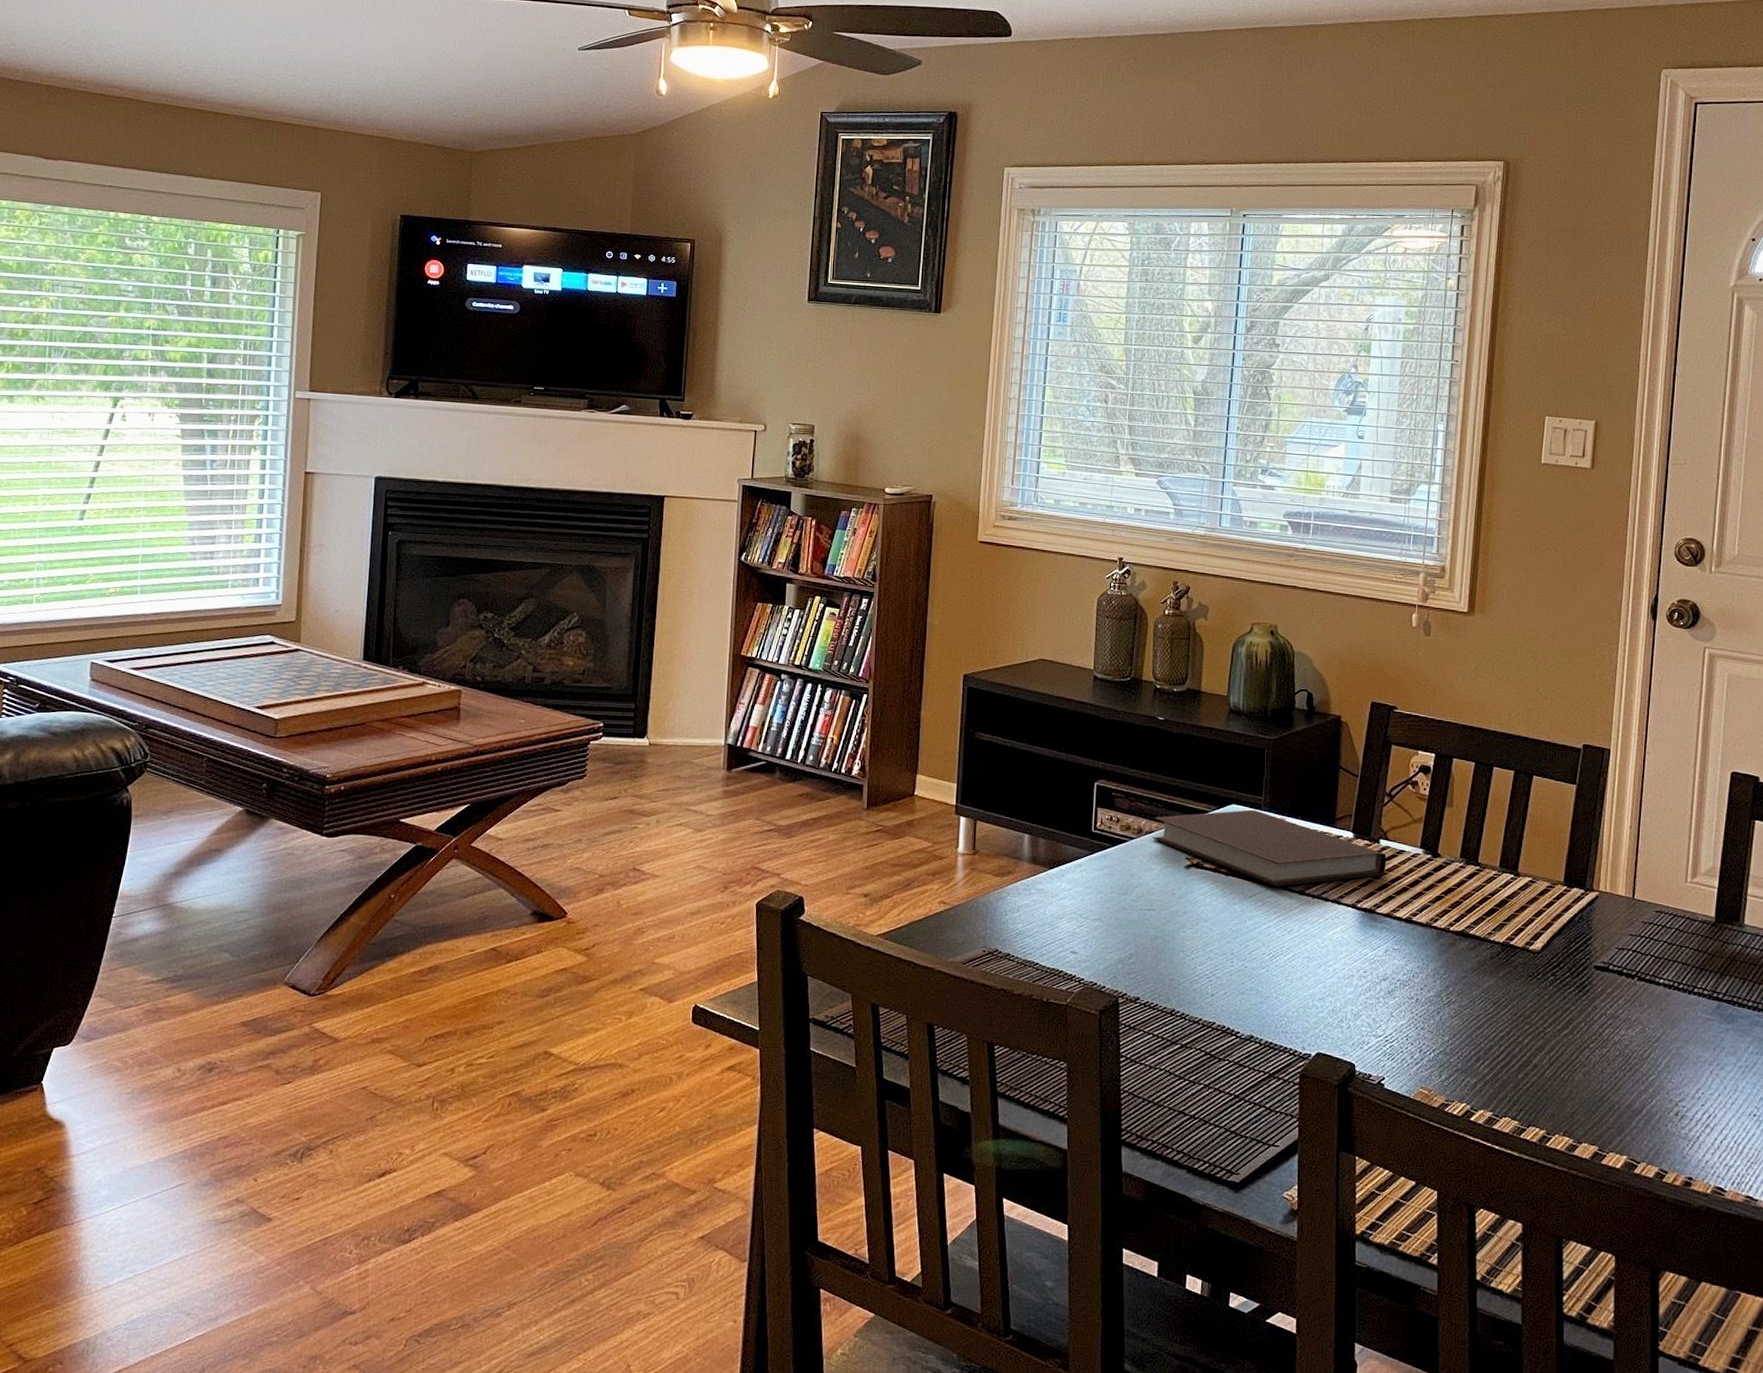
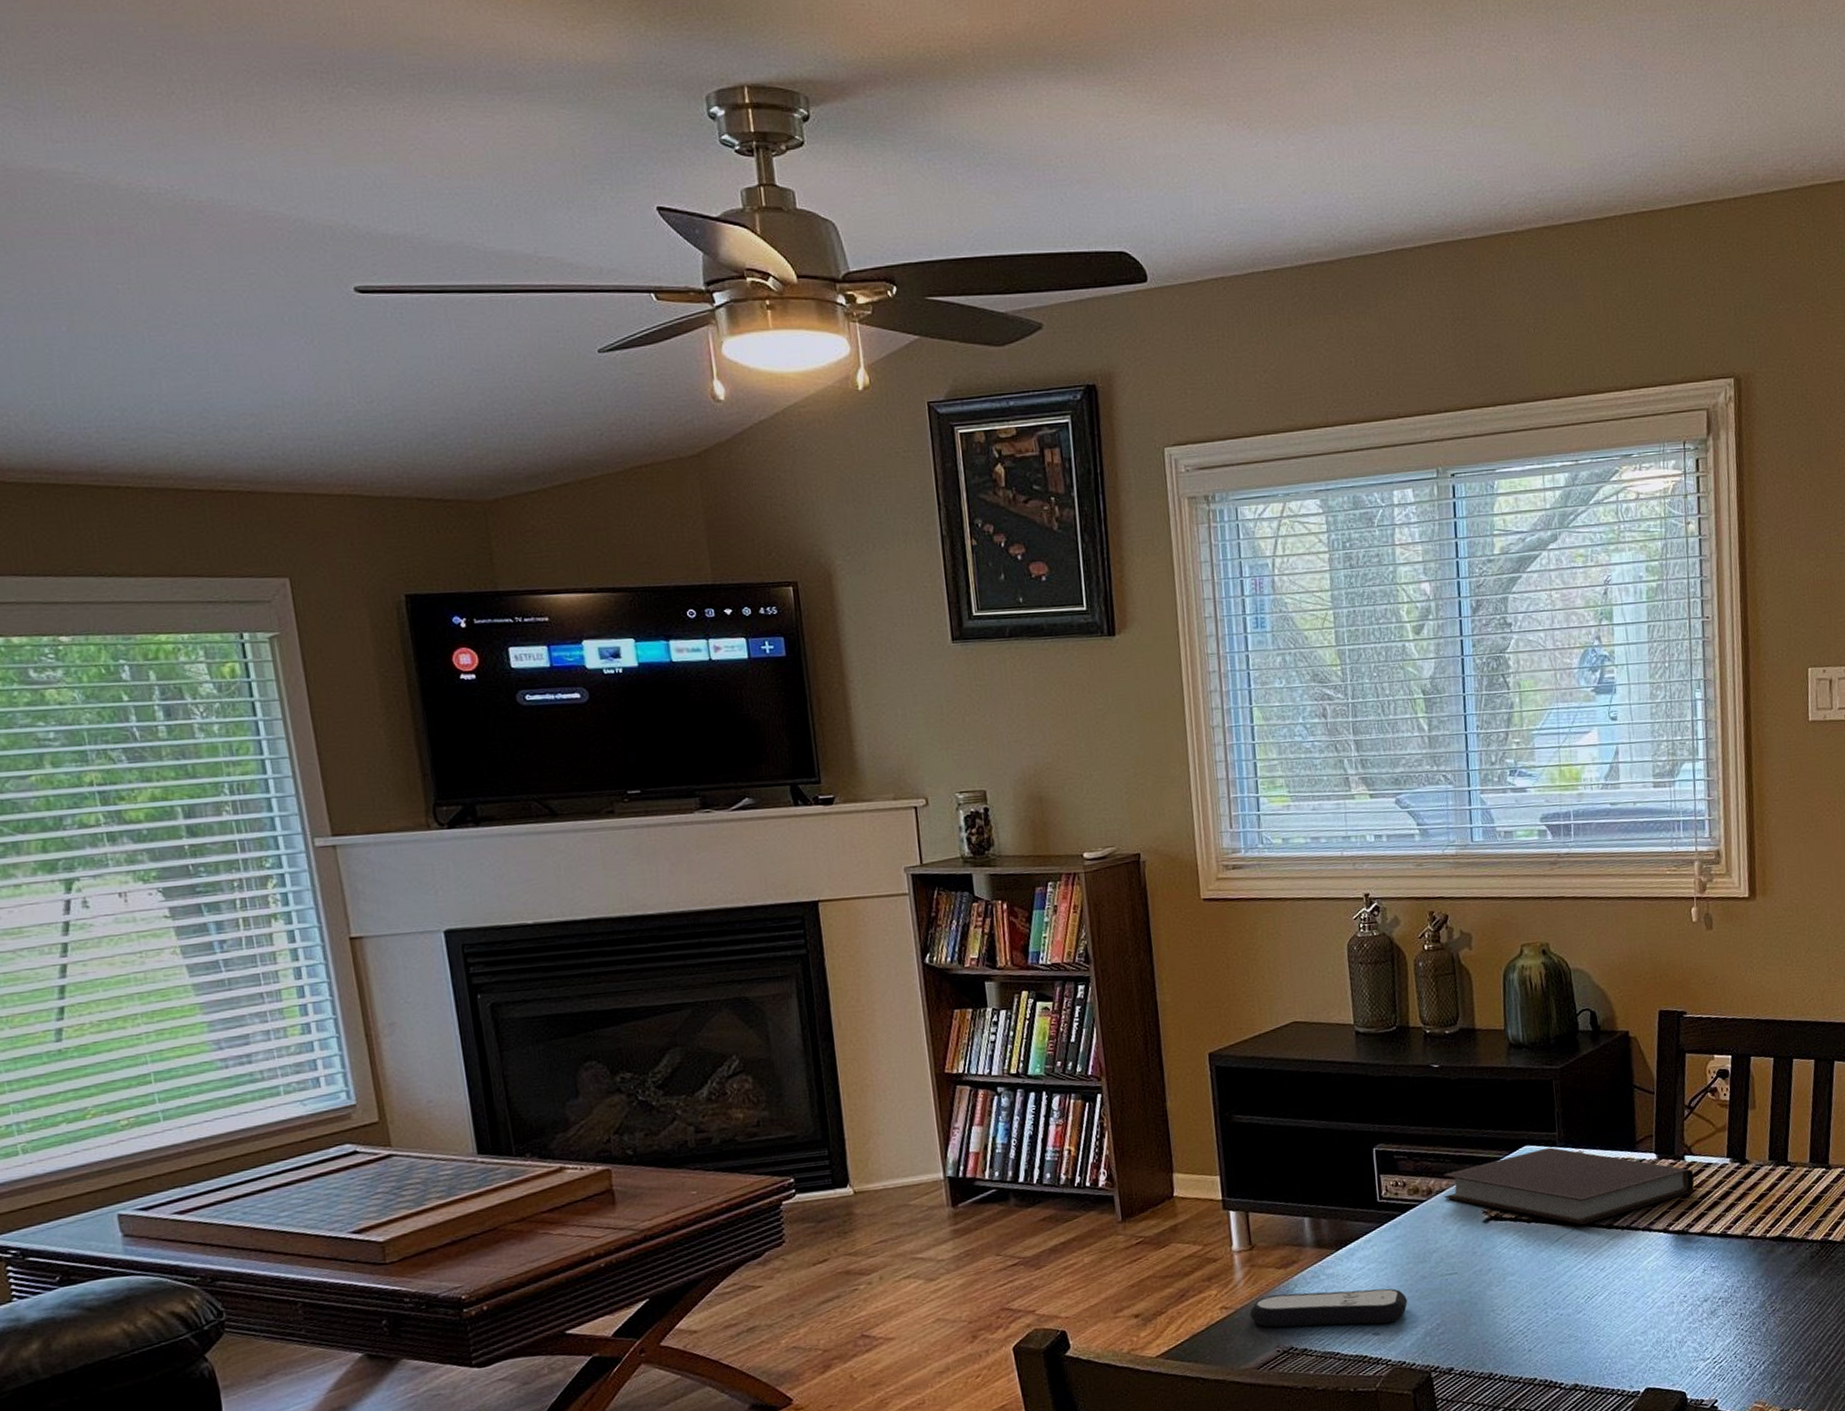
remote control: none [964,899,1106,945] -> present [1249,1288,1408,1328]

